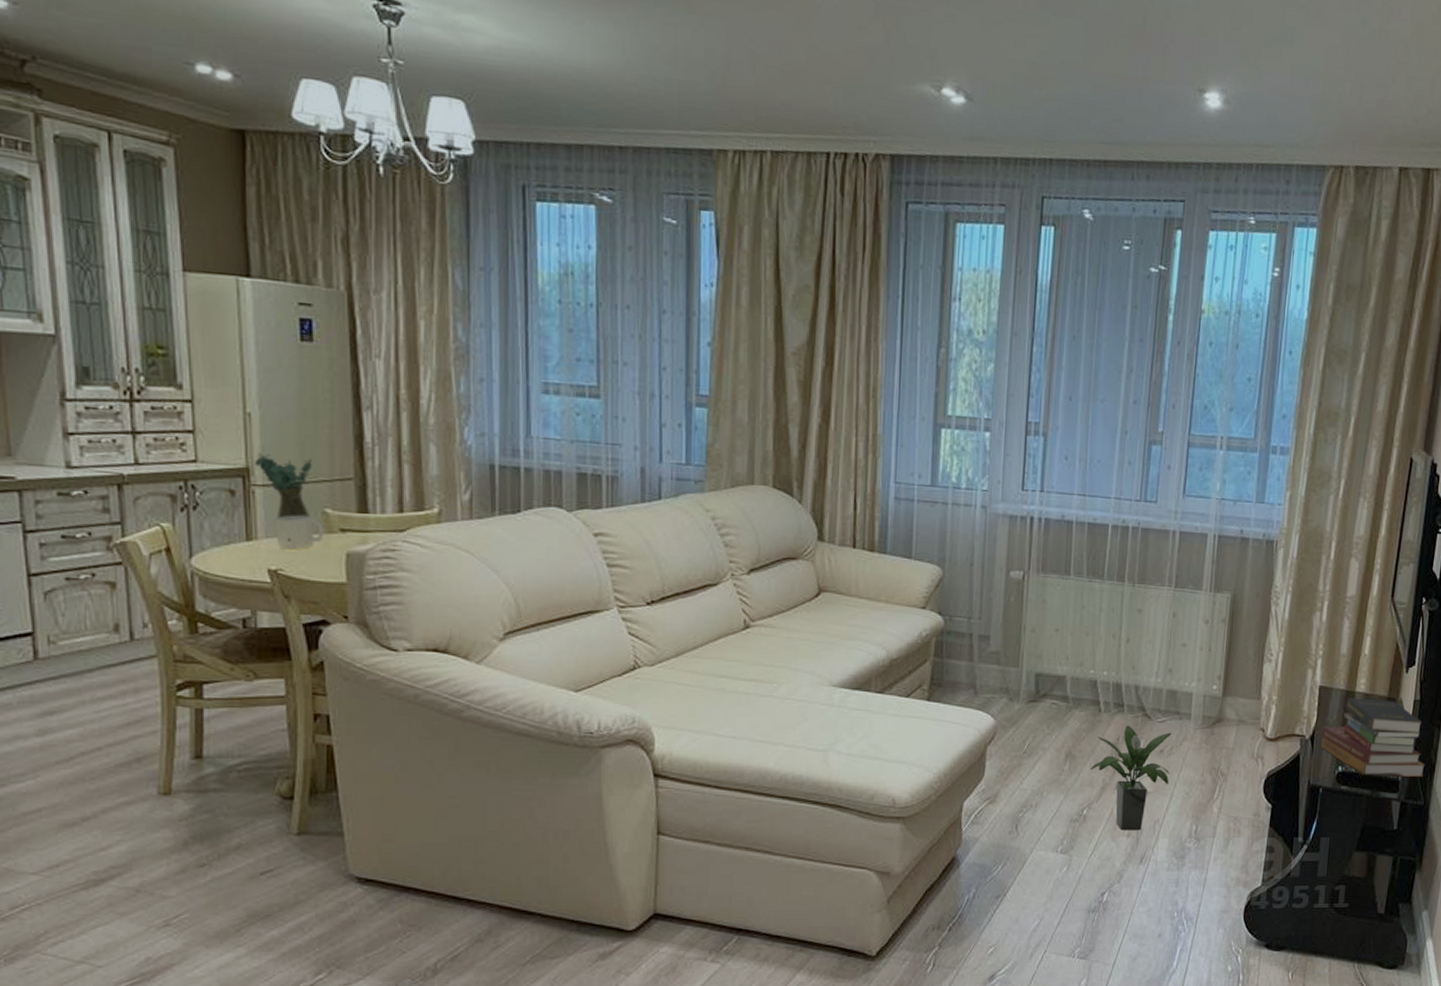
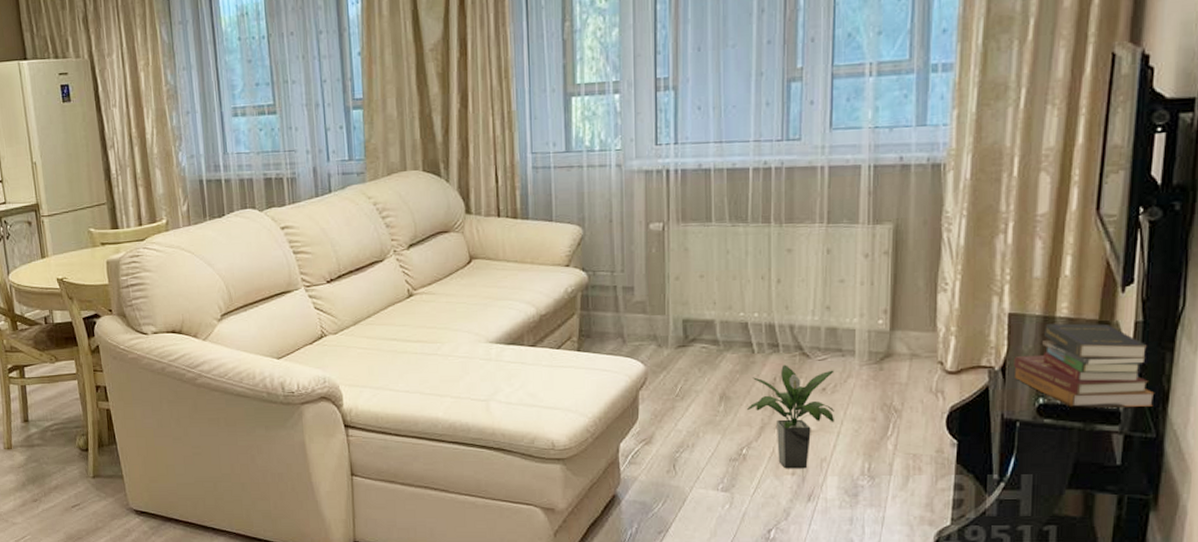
vase: present [255,452,313,527] -> none [42,191,83,244]
mug: present [274,515,324,551] -> none [57,235,91,264]

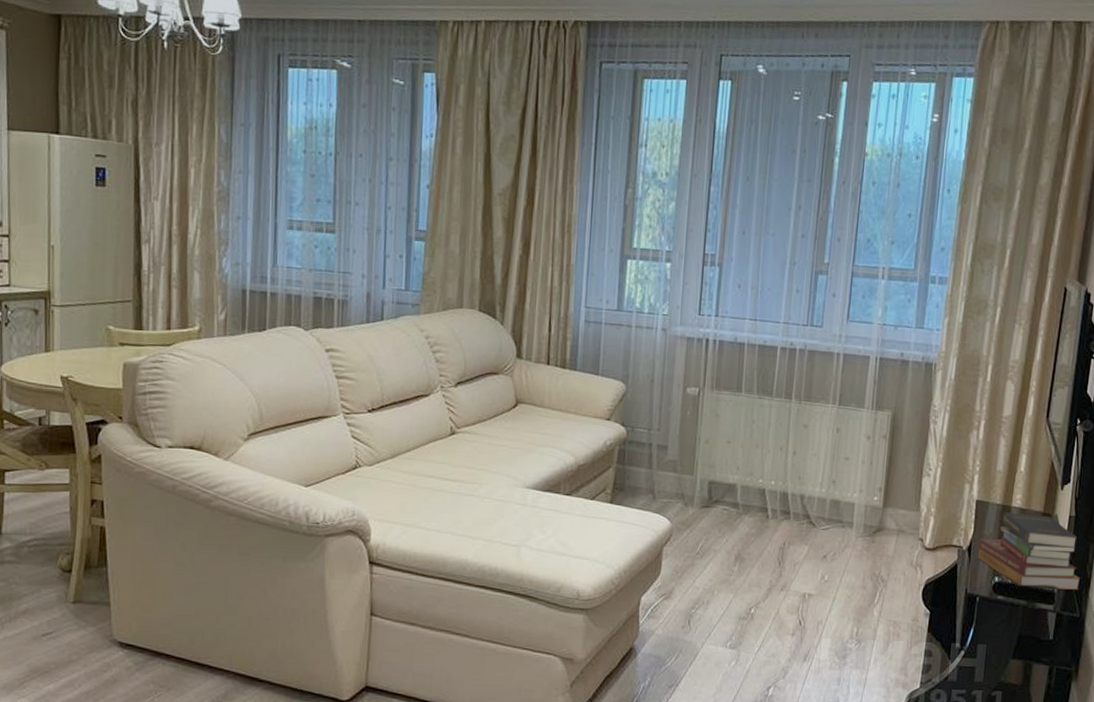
potted plant: present [747,364,834,469] -> none [758,531,835,630]

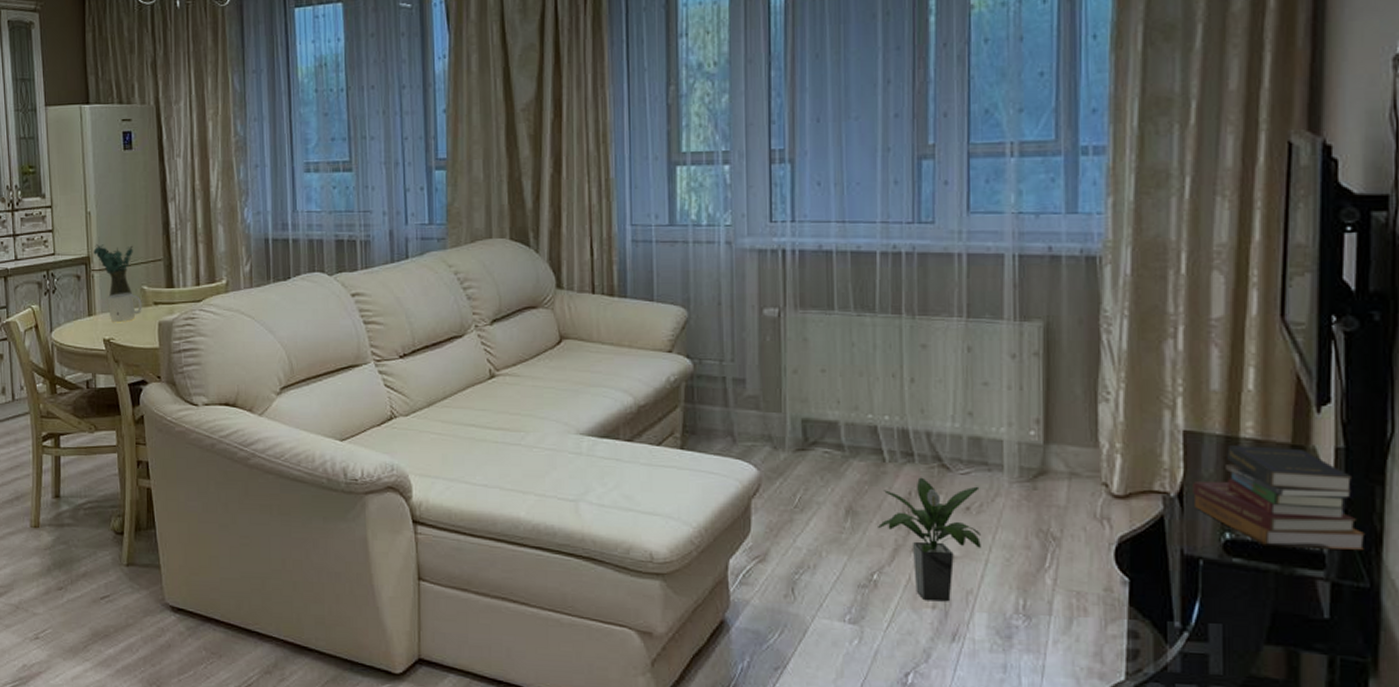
vase: none [55,278,100,341] -> present [94,243,134,302]
mug: none [67,331,106,361] -> present [107,293,142,323]
potted plant: none [758,531,835,630] -> present [878,477,981,602]

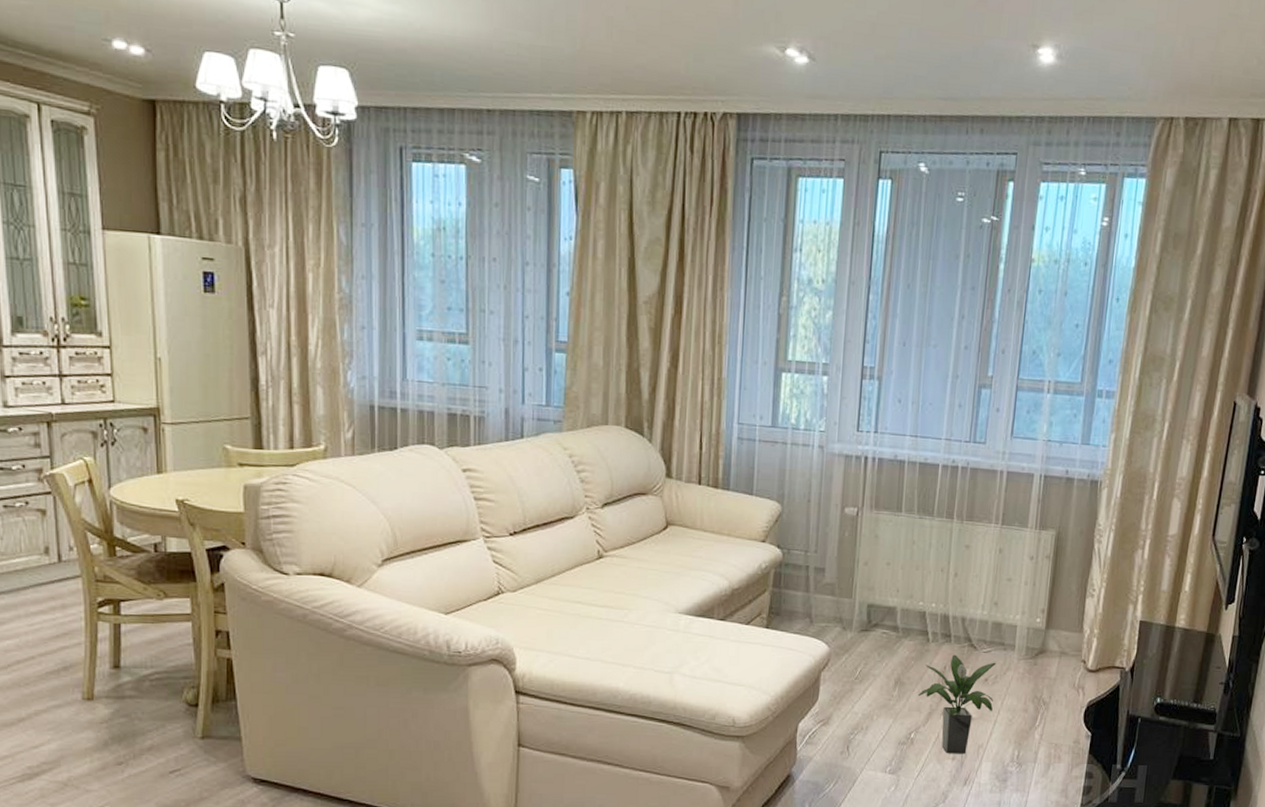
vase: present [94,243,134,302] -> none [165,393,215,461]
mug: present [107,293,142,323] -> none [181,450,224,484]
books: present [1193,445,1366,550] -> none [1140,633,1243,710]

